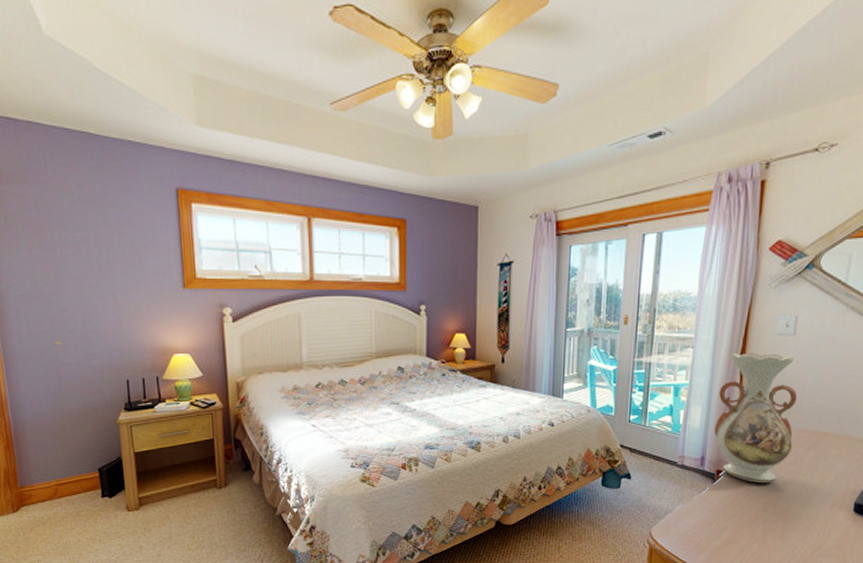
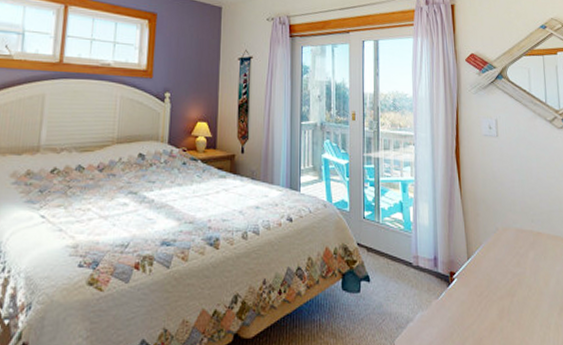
vase: present [714,352,798,482] -> none [442,151,513,286]

